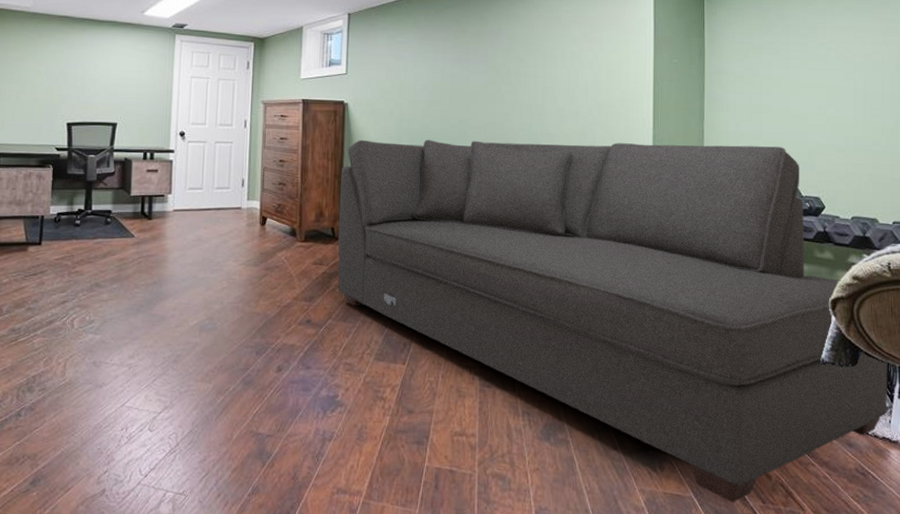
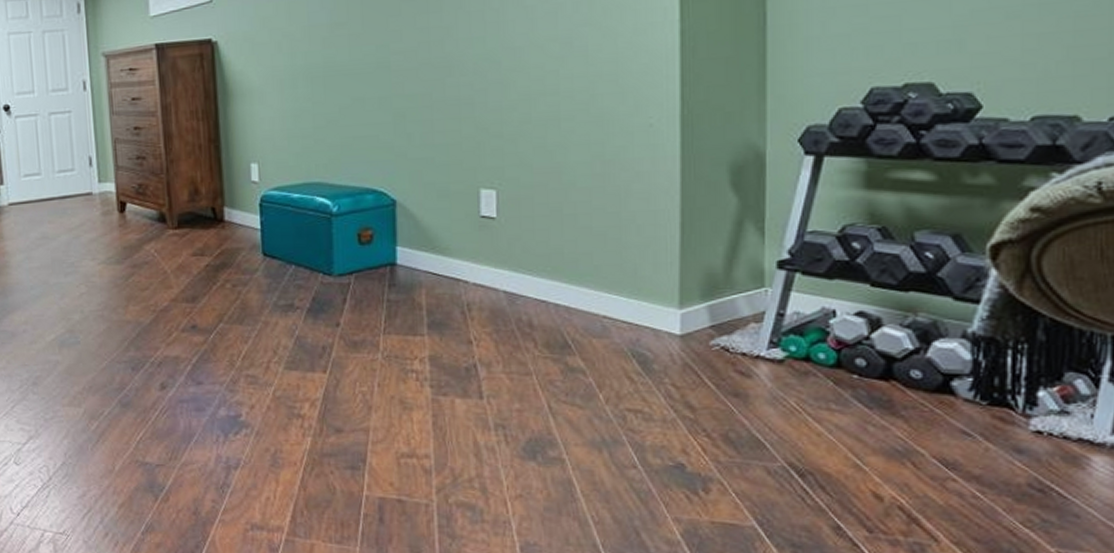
sofa: present [337,139,888,503] -> none [217,22,1092,534]

